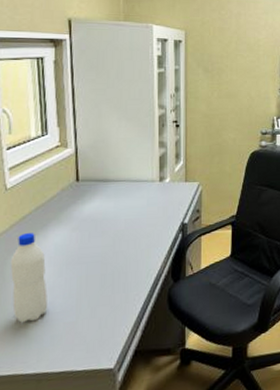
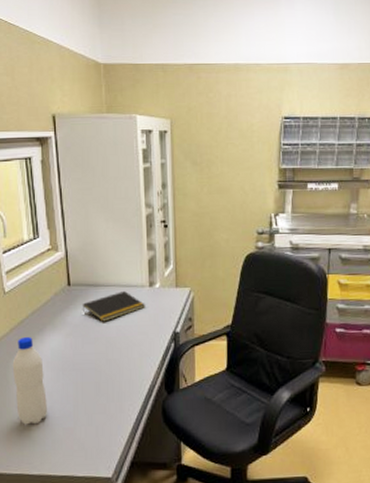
notepad: none [90,186,155,216] -> present [82,291,145,322]

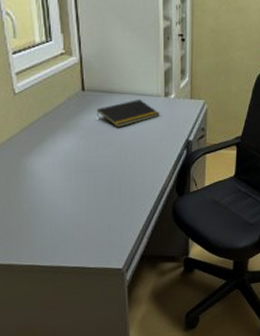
water bottle: present [12,337,47,425] -> none [23,138,59,221]

